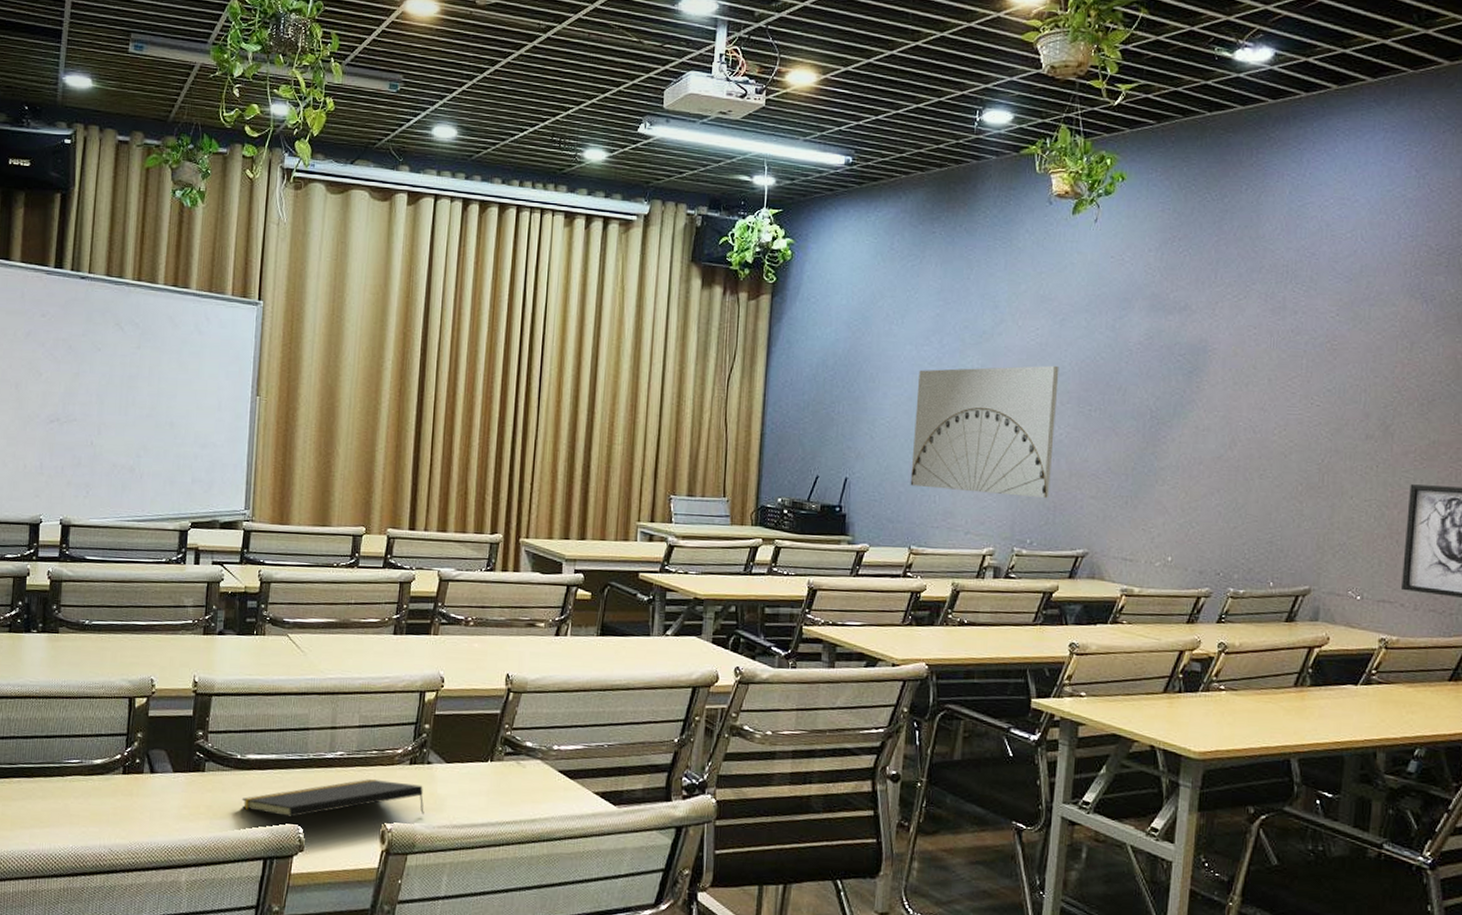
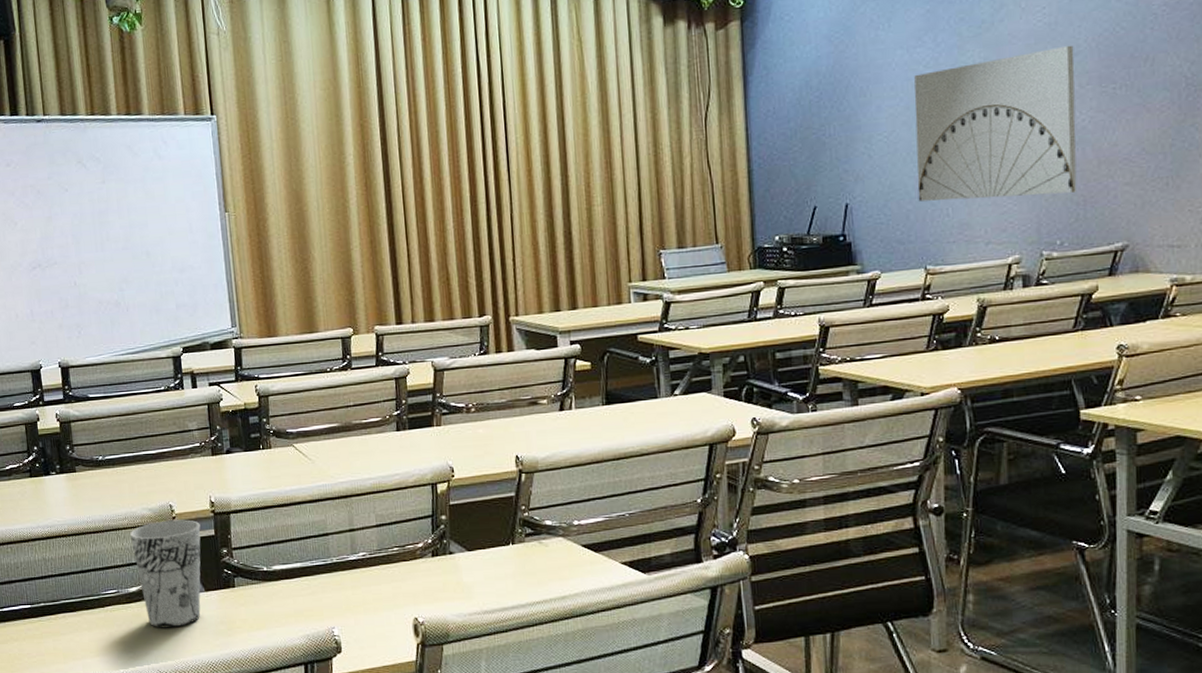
cup: none [104,694,179,807] -> present [130,519,201,628]
notepad: present [241,779,424,818] -> none [274,575,453,622]

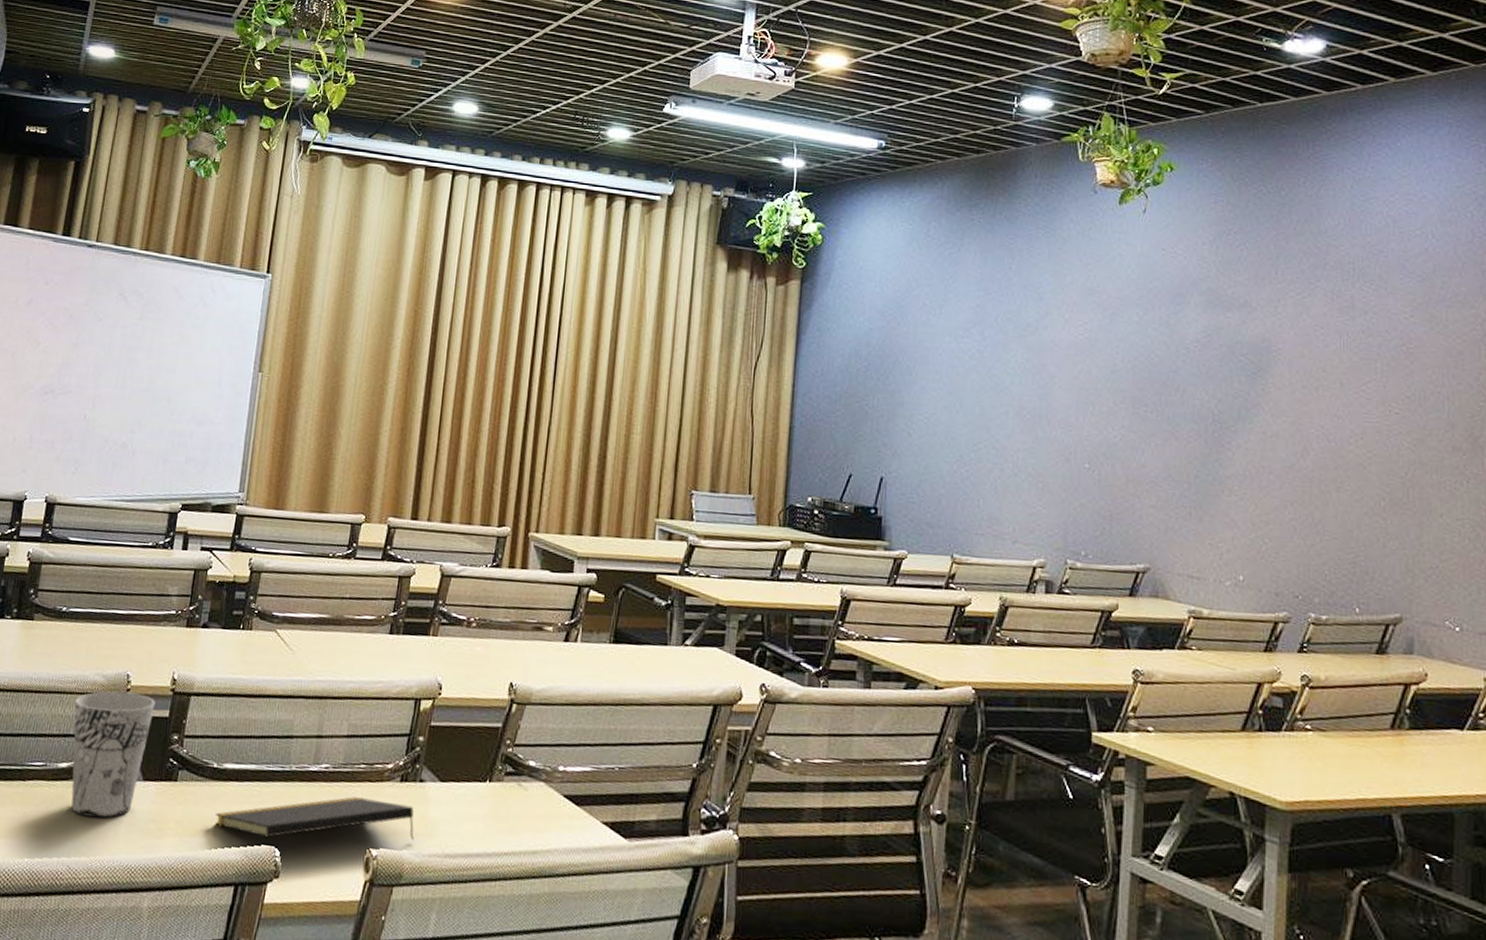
notepad: none [274,575,453,622] -> present [215,797,414,840]
wall art: present [914,45,1077,202] -> none [951,362,1111,506]

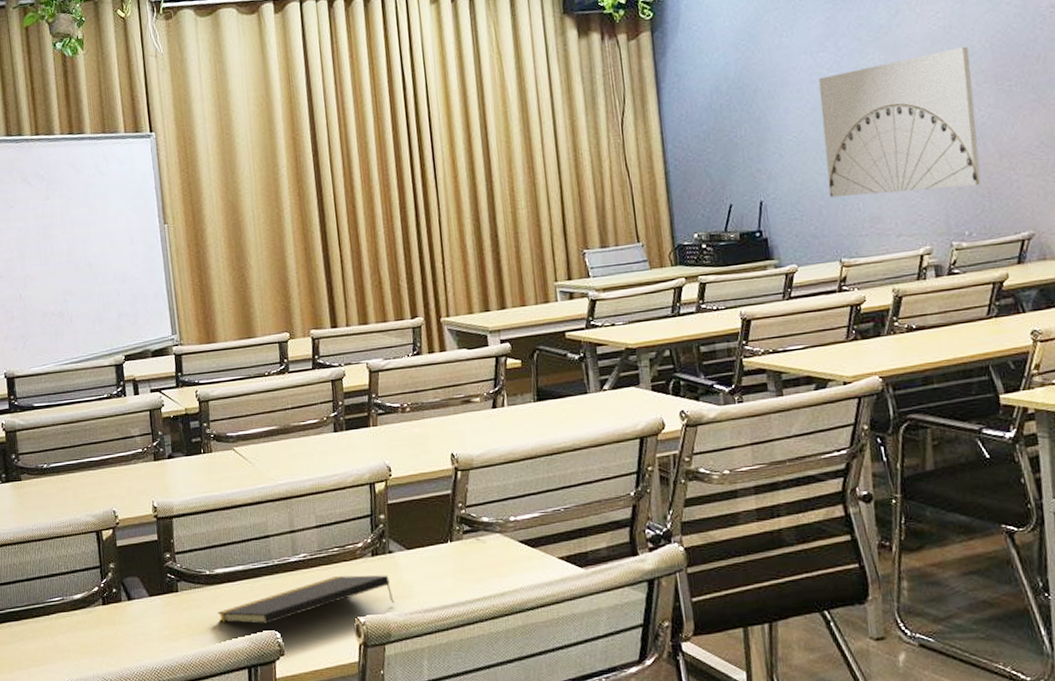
cup: present [71,691,156,818] -> none [74,525,145,635]
wall art: none [951,362,1111,506] -> present [819,46,982,198]

